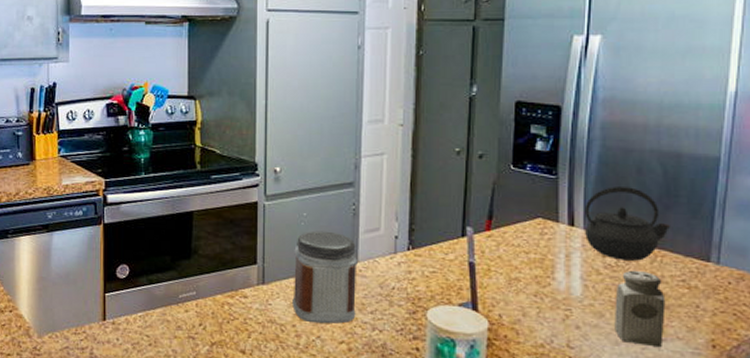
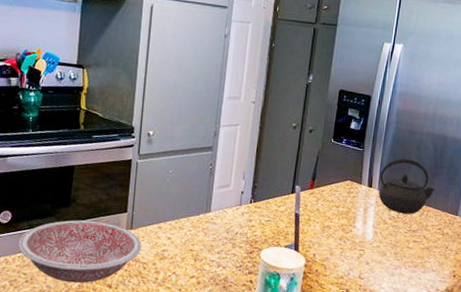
bowl: none [139,274,277,348] -> present [18,220,142,283]
jar: present [292,231,358,324] -> none [154,185,211,262]
salt shaker: present [614,270,666,348] -> none [392,221,427,278]

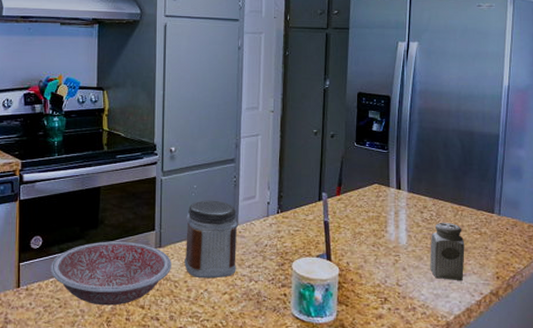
jar: none [154,185,211,262] -> present [184,200,238,279]
kettle: present [378,159,436,214] -> none [408,158,468,215]
salt shaker: none [392,221,427,278] -> present [430,222,465,281]

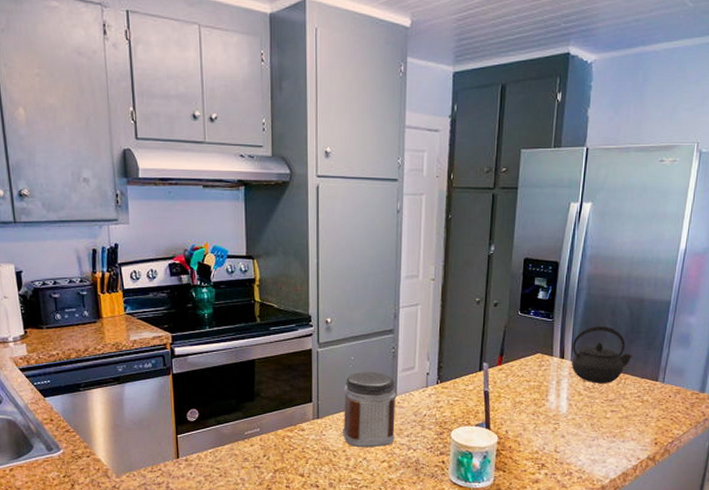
bowl: present [51,241,171,306] -> none [208,413,330,474]
kettle: none [408,158,468,215] -> present [572,326,633,383]
salt shaker: present [430,222,465,281] -> none [589,390,626,447]

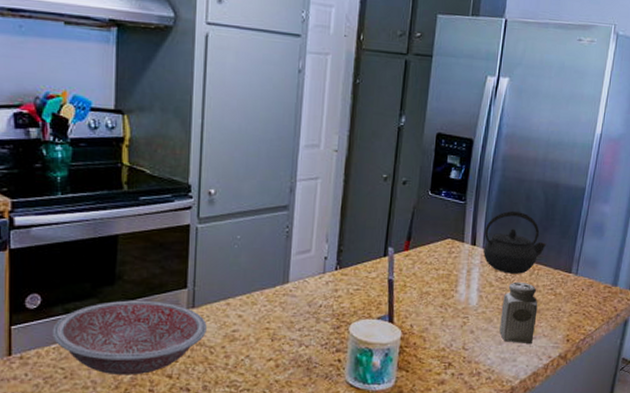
bowl: none [208,413,330,474] -> present [52,300,207,376]
jar: present [343,371,396,448] -> none [222,253,289,343]
salt shaker: none [589,390,626,447] -> present [499,281,538,344]

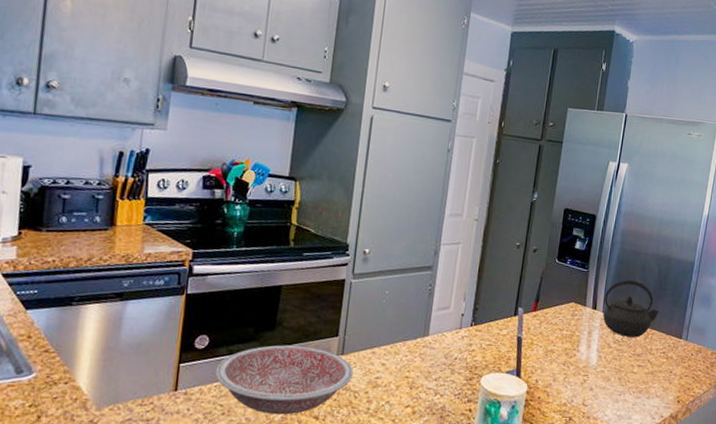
salt shaker: present [499,281,538,344] -> none [616,344,652,404]

